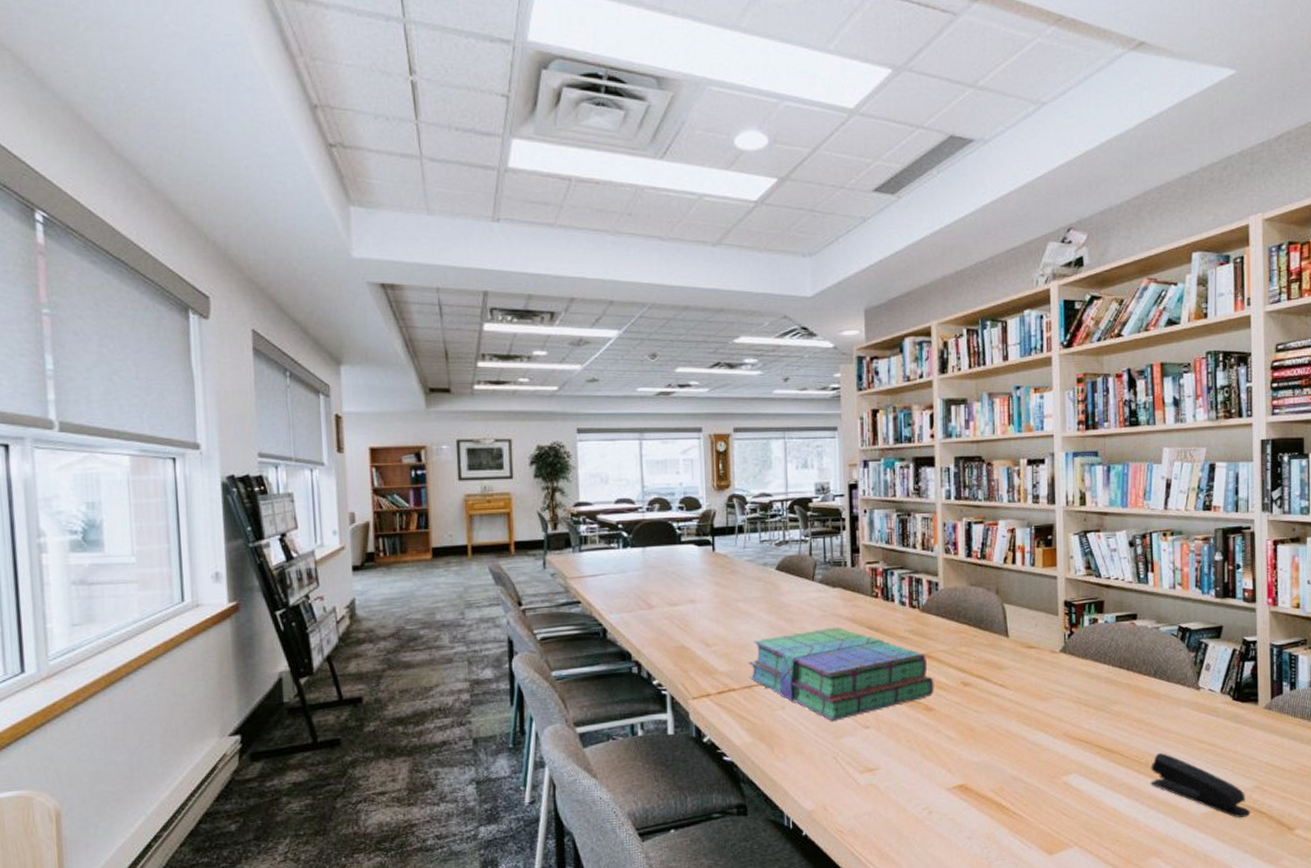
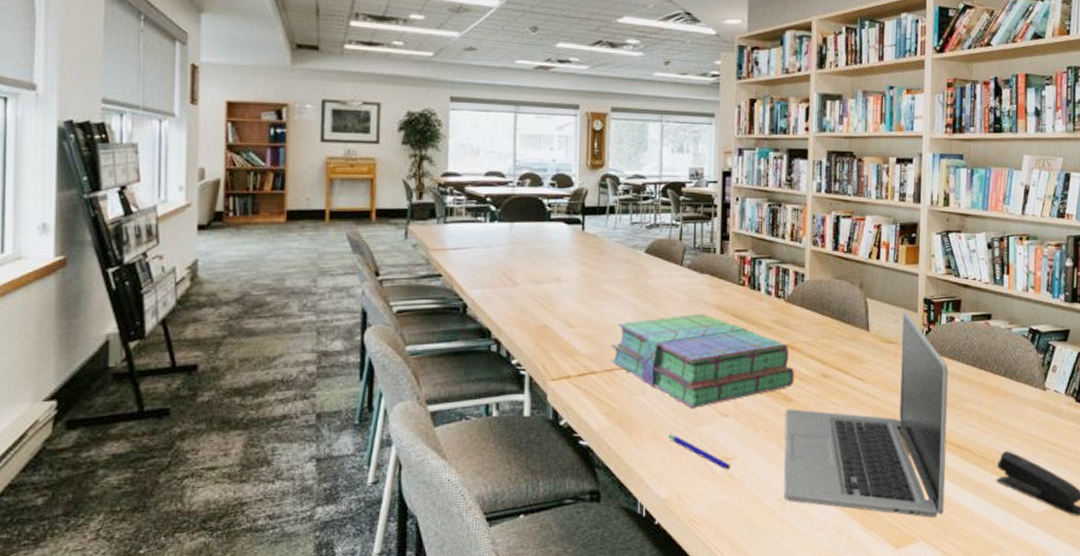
pen: none [811,746,874,781] -> present [669,433,730,470]
laptop: none [927,615,1097,823] -> present [783,311,949,518]

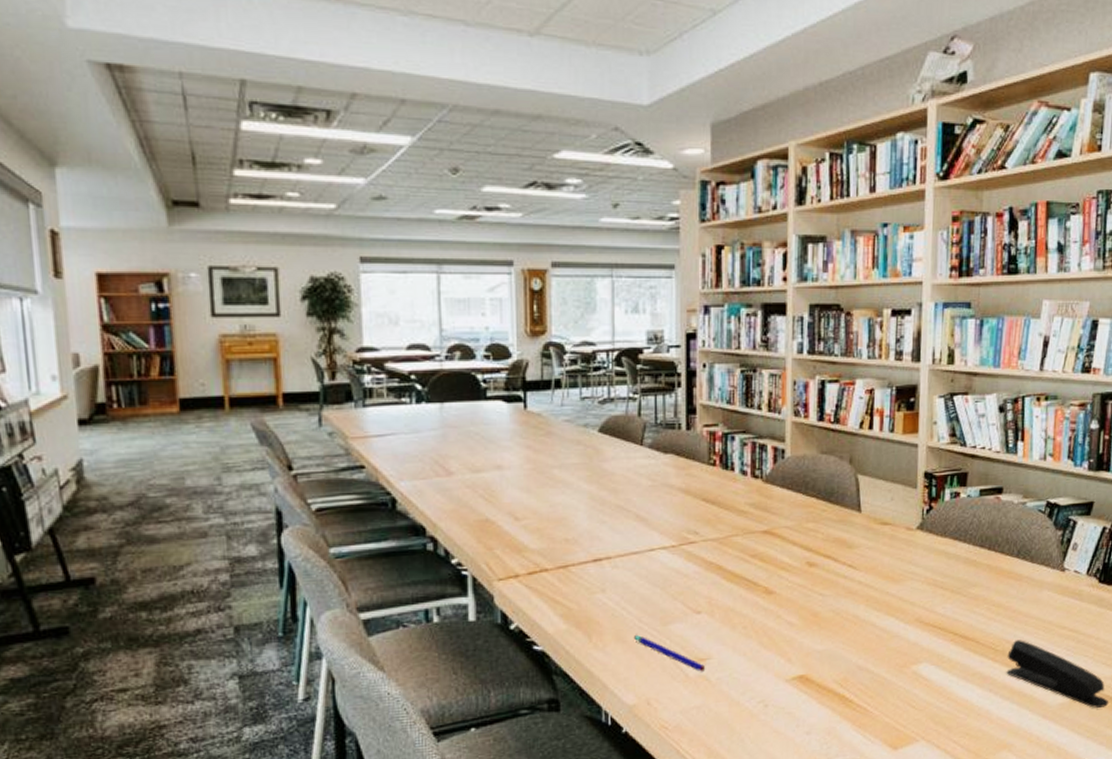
stack of books: present [610,313,795,408] -> none [564,498,776,605]
laptop: present [783,311,949,518] -> none [765,487,953,716]

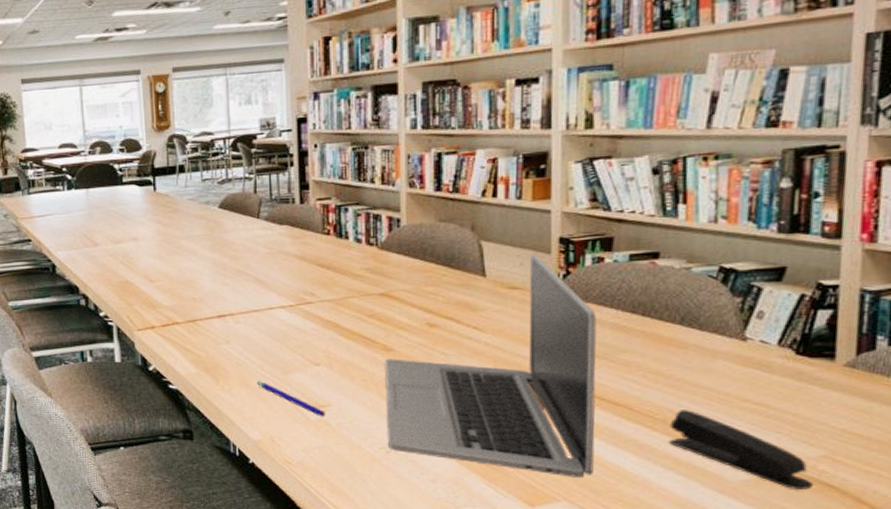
laptop: none [765,487,953,716] -> present [385,253,597,478]

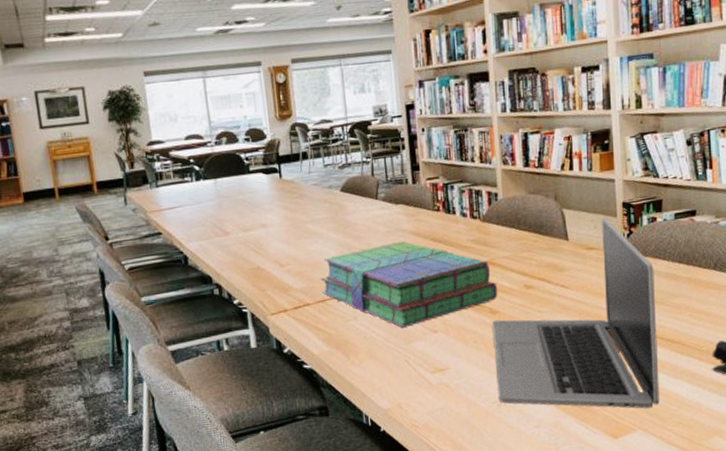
stack of books: none [191,264,394,356] -> present [320,240,498,328]
pen: present [257,380,325,417] -> none [384,352,445,380]

